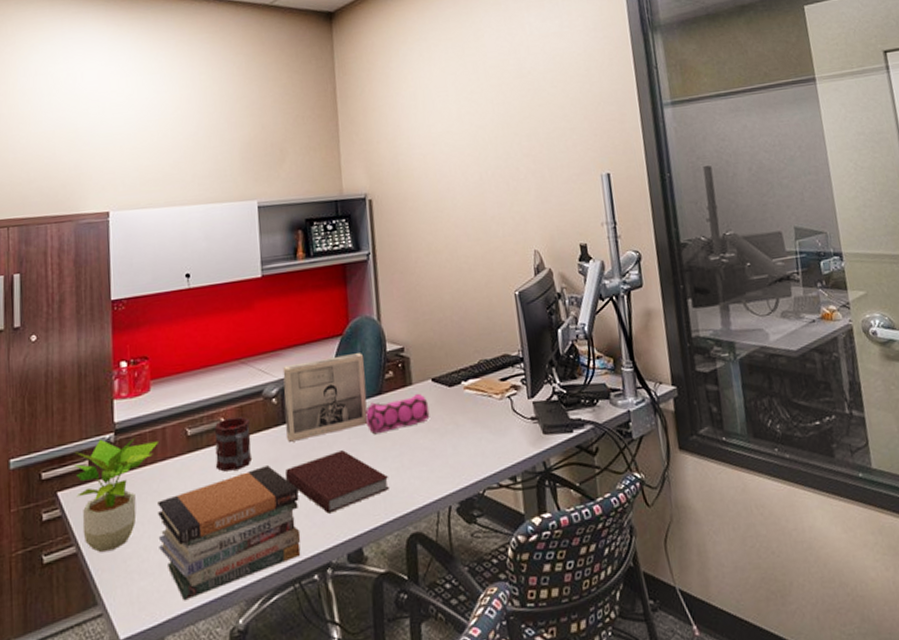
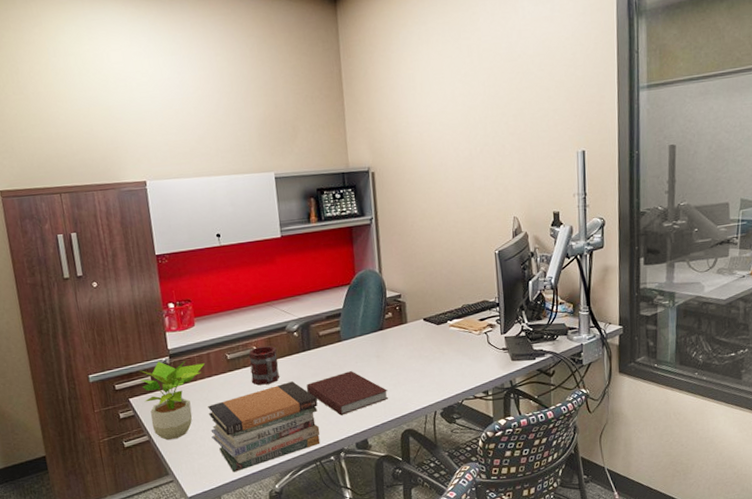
photo frame: present [282,353,368,442] -> none [301,298,371,365]
pencil case: present [365,393,430,434] -> none [369,329,421,360]

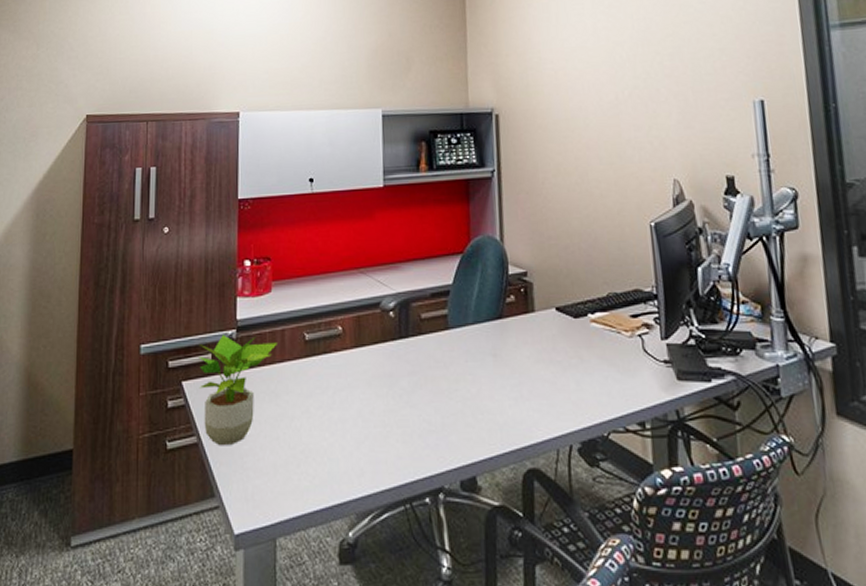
book stack: present [208,381,321,473] -> none [274,379,414,505]
mug: present [248,345,279,386] -> none [331,326,367,381]
notebook: present [306,371,388,415] -> none [399,373,507,436]

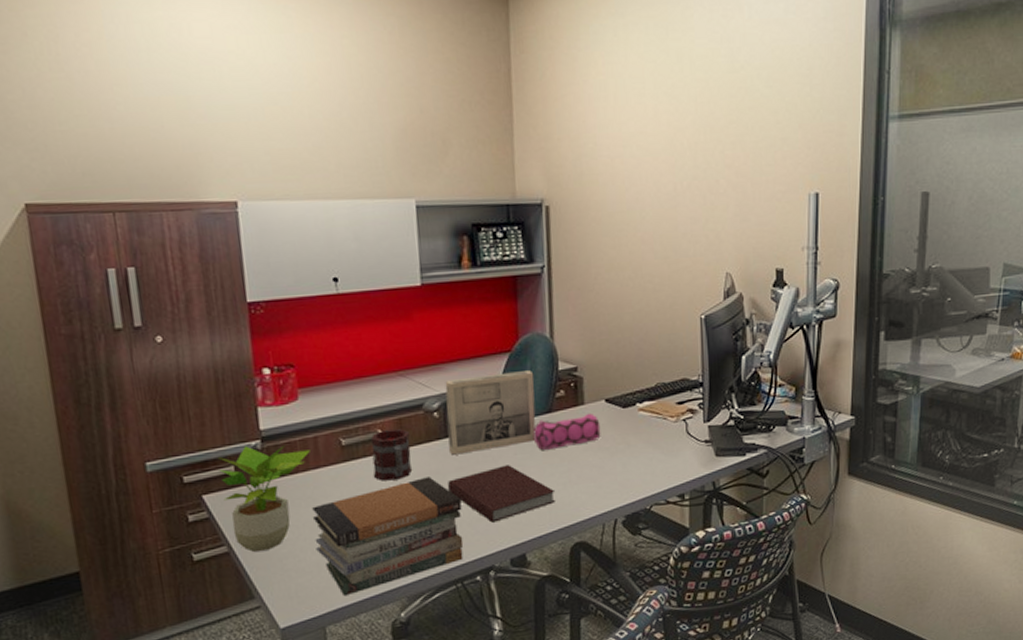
book stack: none [274,379,414,505] -> present [312,477,464,596]
mug: none [331,326,367,381] -> present [370,428,412,481]
notebook: none [399,373,507,436] -> present [447,465,556,523]
photo frame: none [401,273,486,358] -> present [445,370,536,455]
pencil case: none [483,321,553,360] -> present [533,412,601,451]

